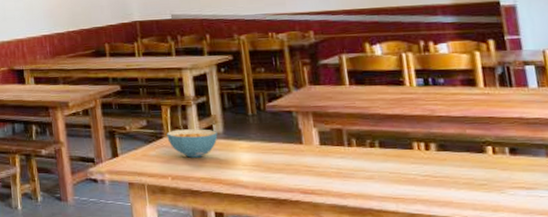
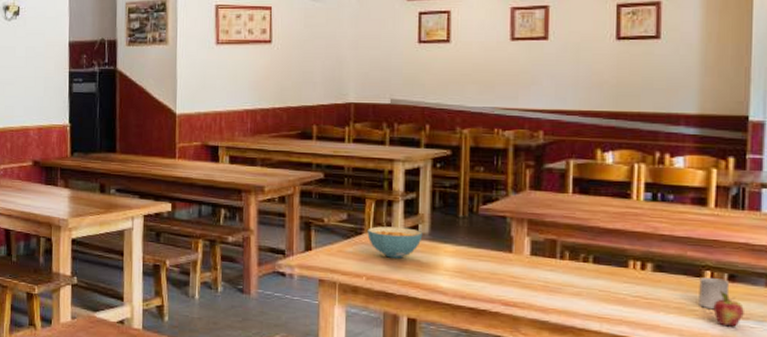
cup: none [482,151,513,183] -> present [699,277,730,310]
fruit: none [500,163,531,198] -> present [713,290,744,327]

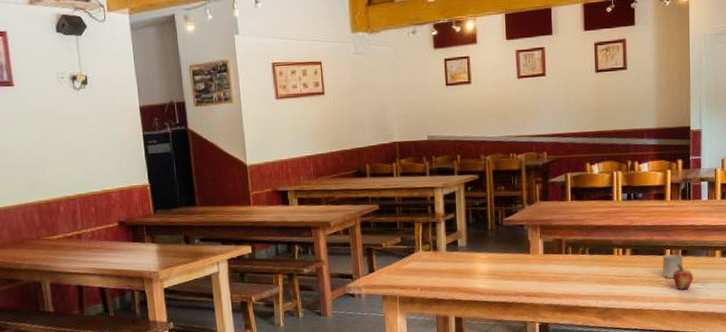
cereal bowl: present [367,226,423,258] -> none [418,243,462,270]

